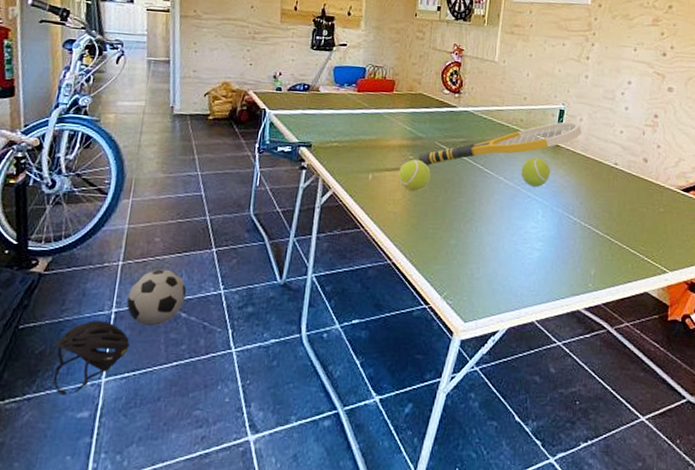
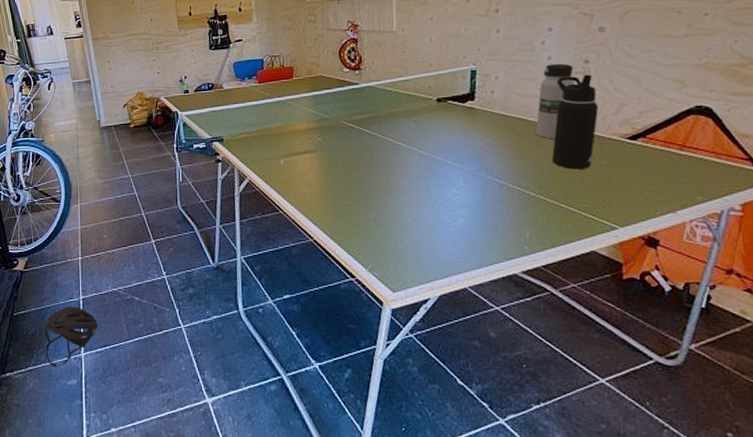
soccer ball: present [126,269,187,326] -> none [90,261,136,308]
tennis racket: present [398,121,582,192] -> none [309,81,499,172]
water bottle: none [609,114,645,184] -> present [535,63,574,140]
water bottle: none [620,127,662,214] -> present [552,74,599,169]

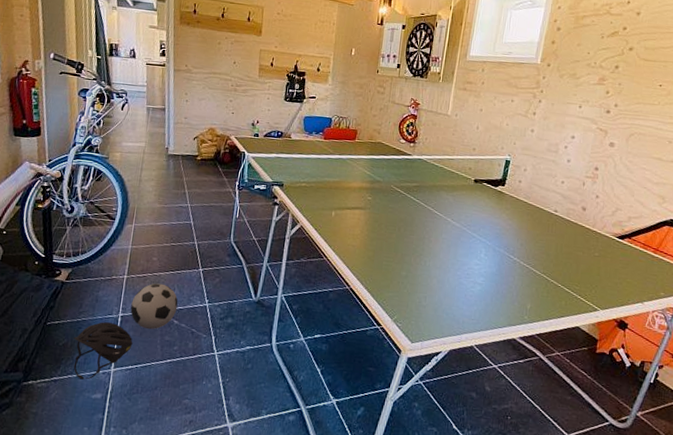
soccer ball: none [90,261,136,308] -> present [130,283,178,329]
water bottle: present [535,63,574,140] -> none [548,166,586,229]
water bottle: present [552,74,599,169] -> none [558,178,600,258]

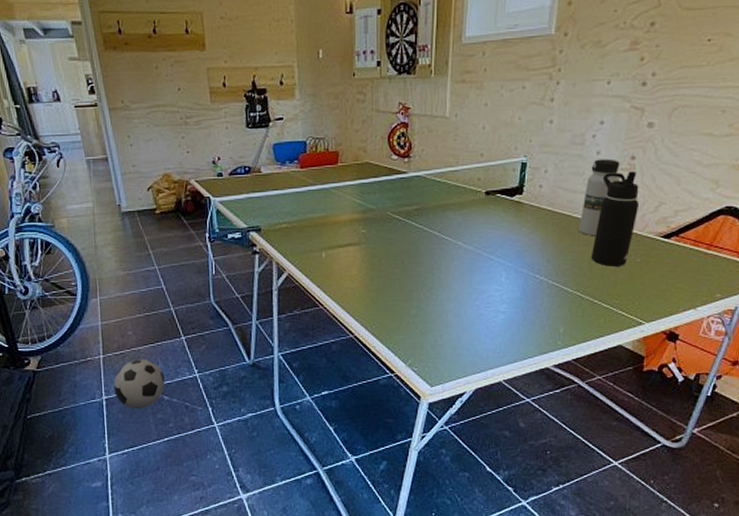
bicycle helmet: present [73,322,133,380] -> none [58,408,124,470]
water bottle: none [548,166,586,229] -> present [578,159,620,236]
water bottle: none [558,178,600,258] -> present [591,171,640,267]

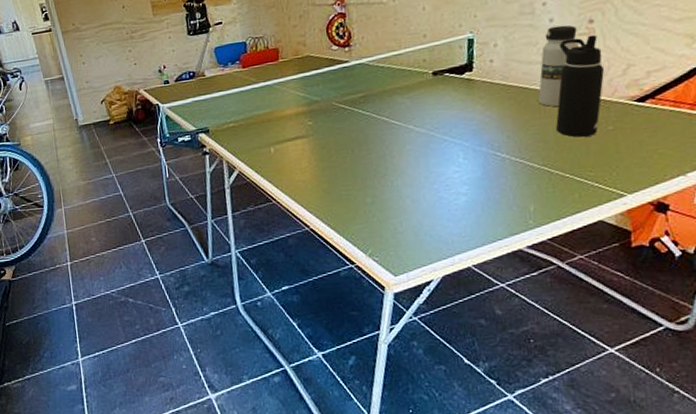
soccer ball: present [113,359,165,408] -> none [81,263,129,312]

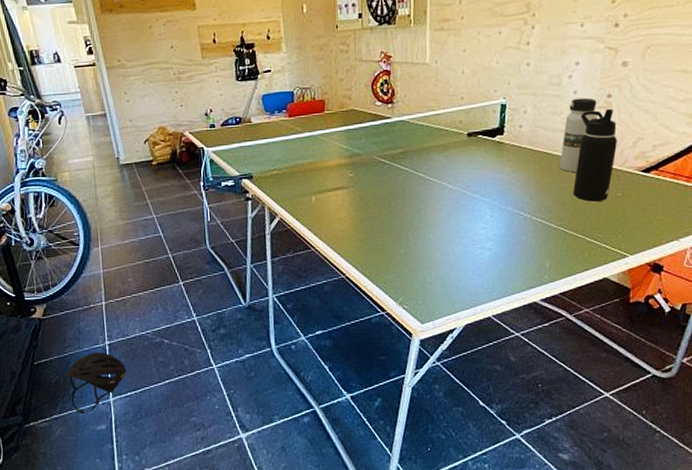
bicycle helmet: none [34,312,94,374] -> present [64,352,127,414]

